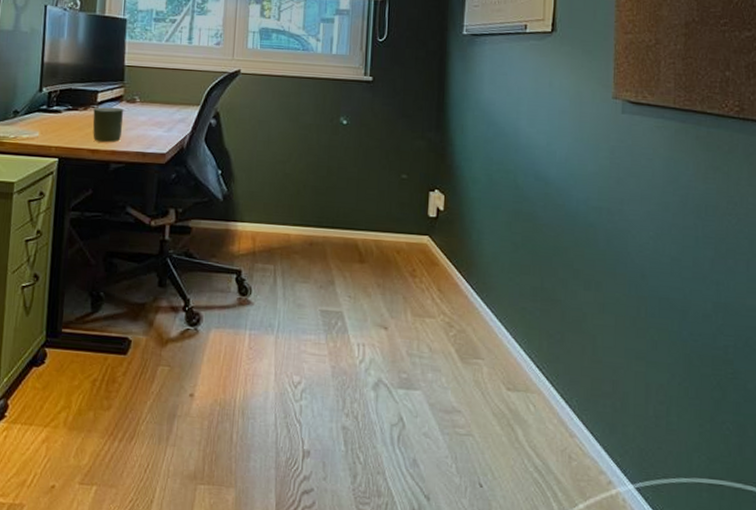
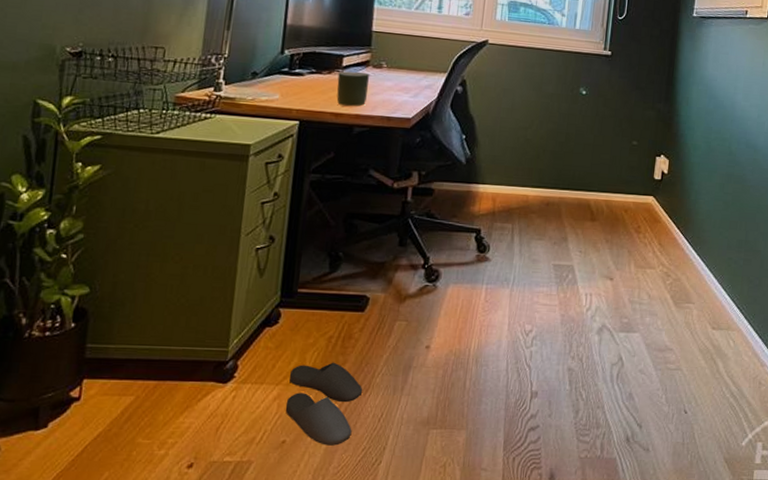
slippers: none [53,406,128,495] -> present [285,362,363,446]

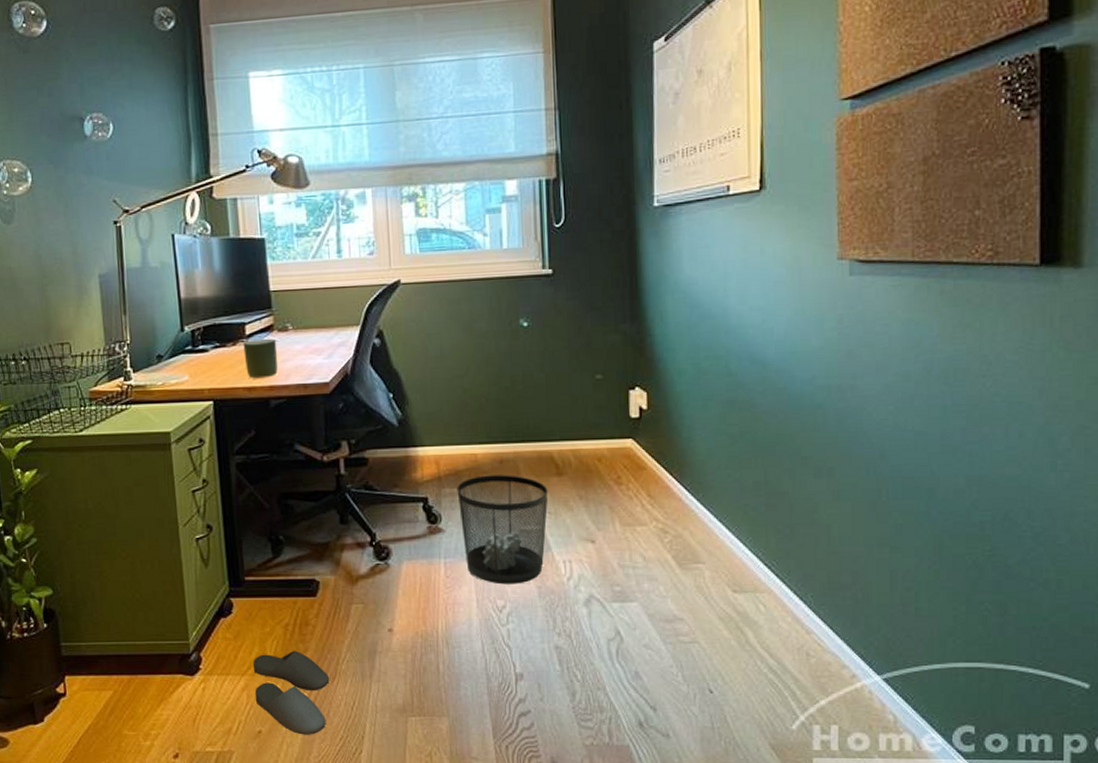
waste bin: none [504,214,582,312] -> present [456,475,548,585]

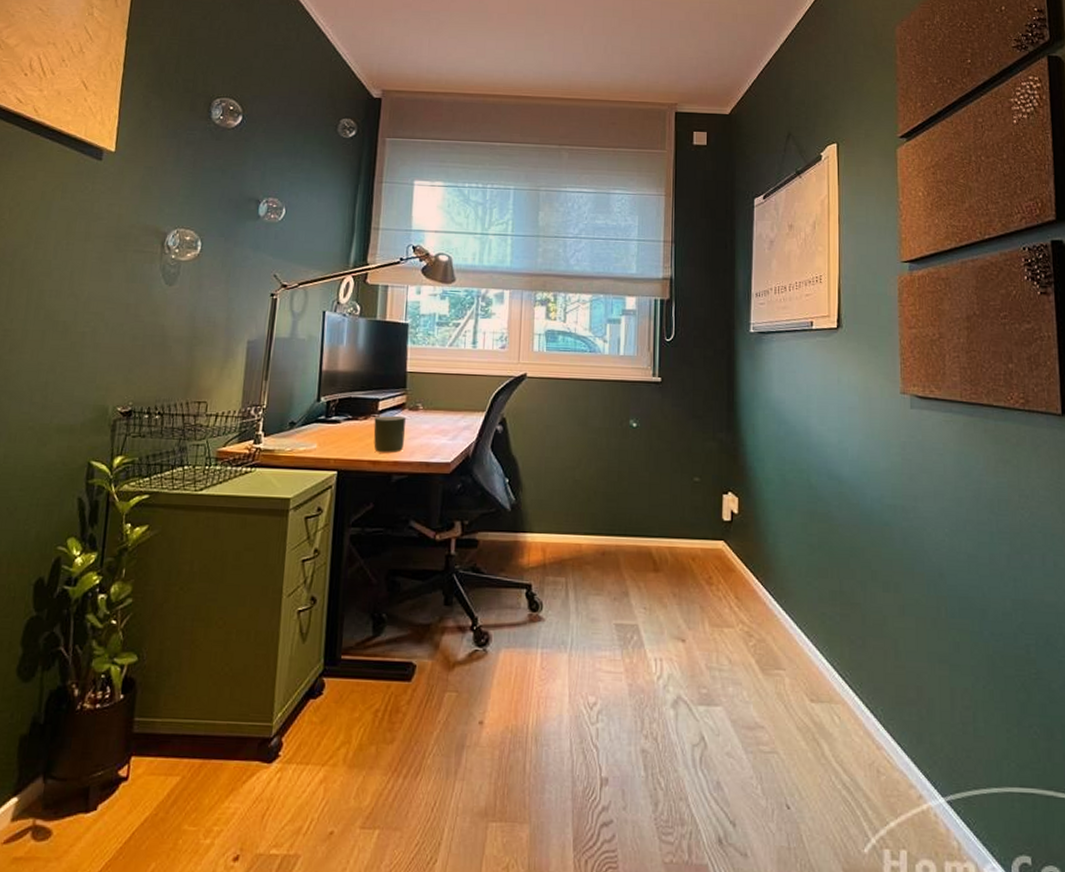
slippers: present [252,650,330,735] -> none [332,739,414,839]
waste bin: present [456,475,548,585] -> none [559,566,645,681]

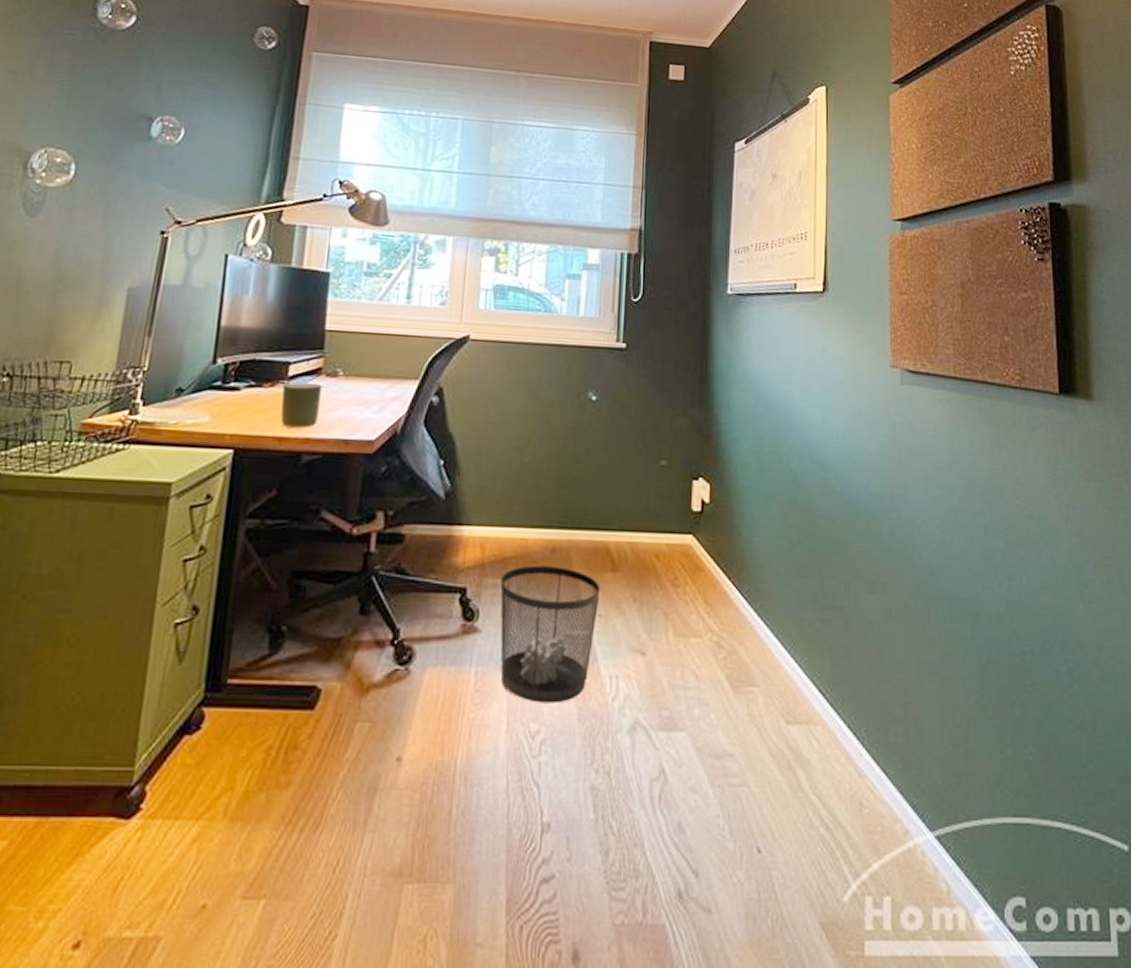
waste bin: none [559,566,645,681] -> present [500,565,601,704]

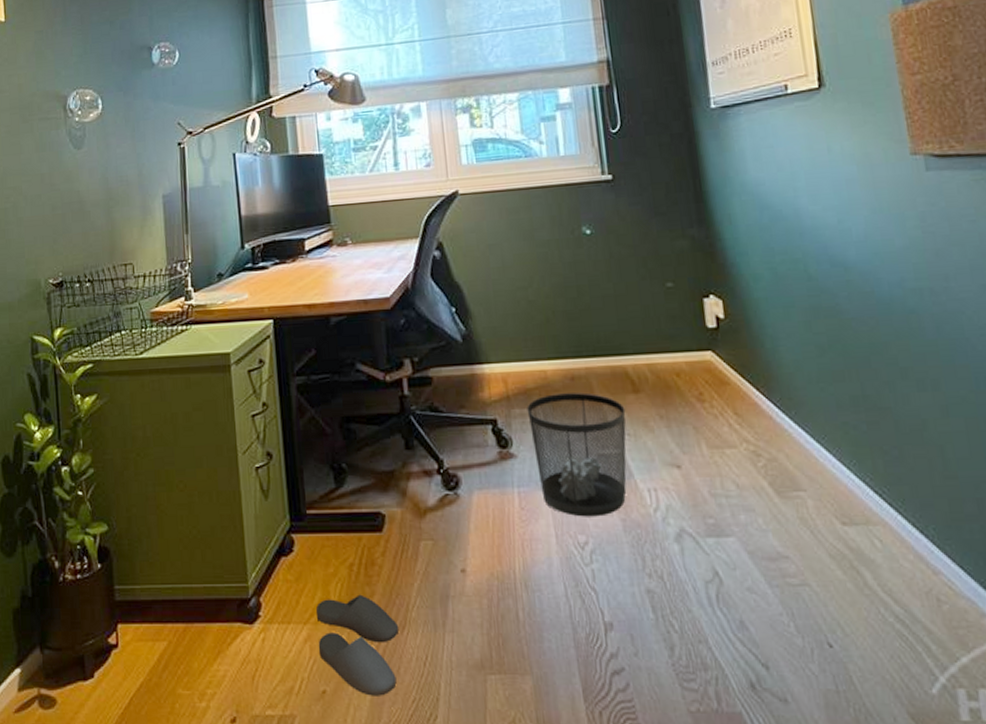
slippers: none [207,784,312,911] -> present [315,594,399,696]
mug: present [280,382,322,429] -> none [303,253,338,296]

